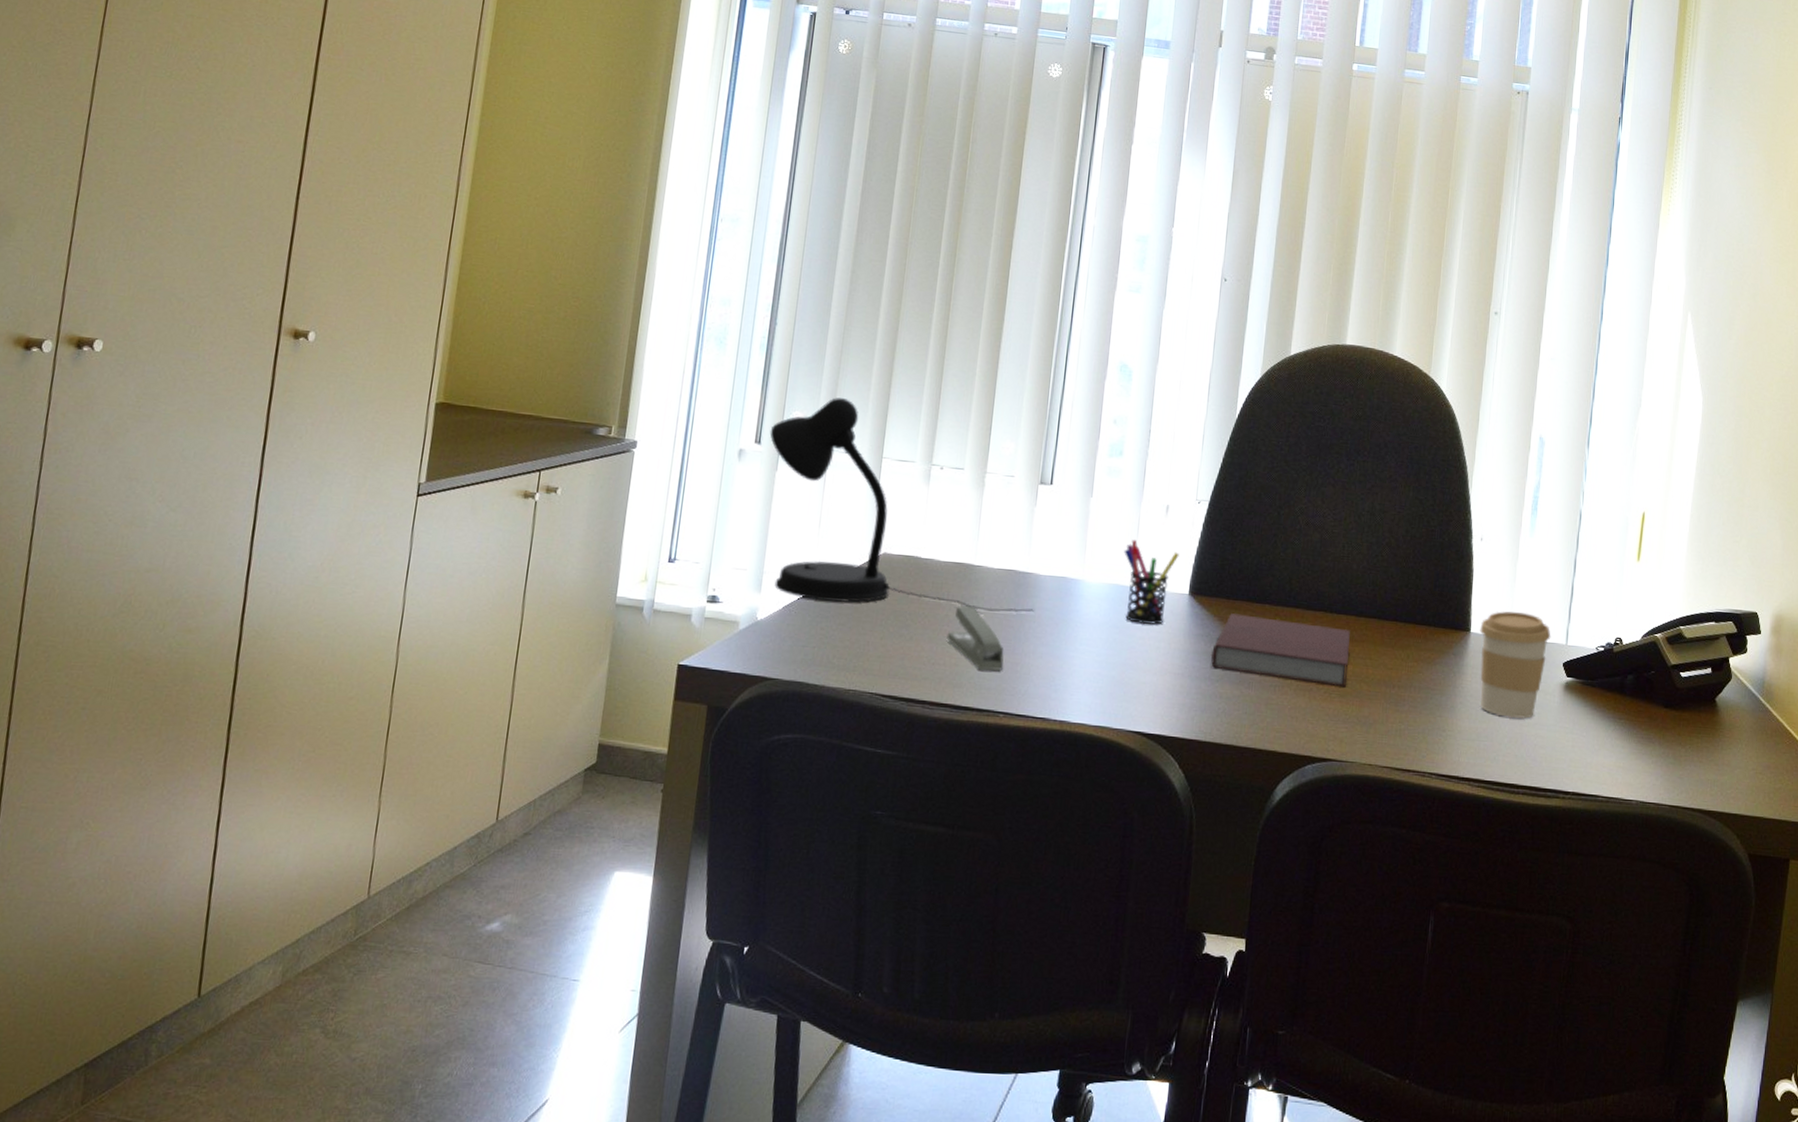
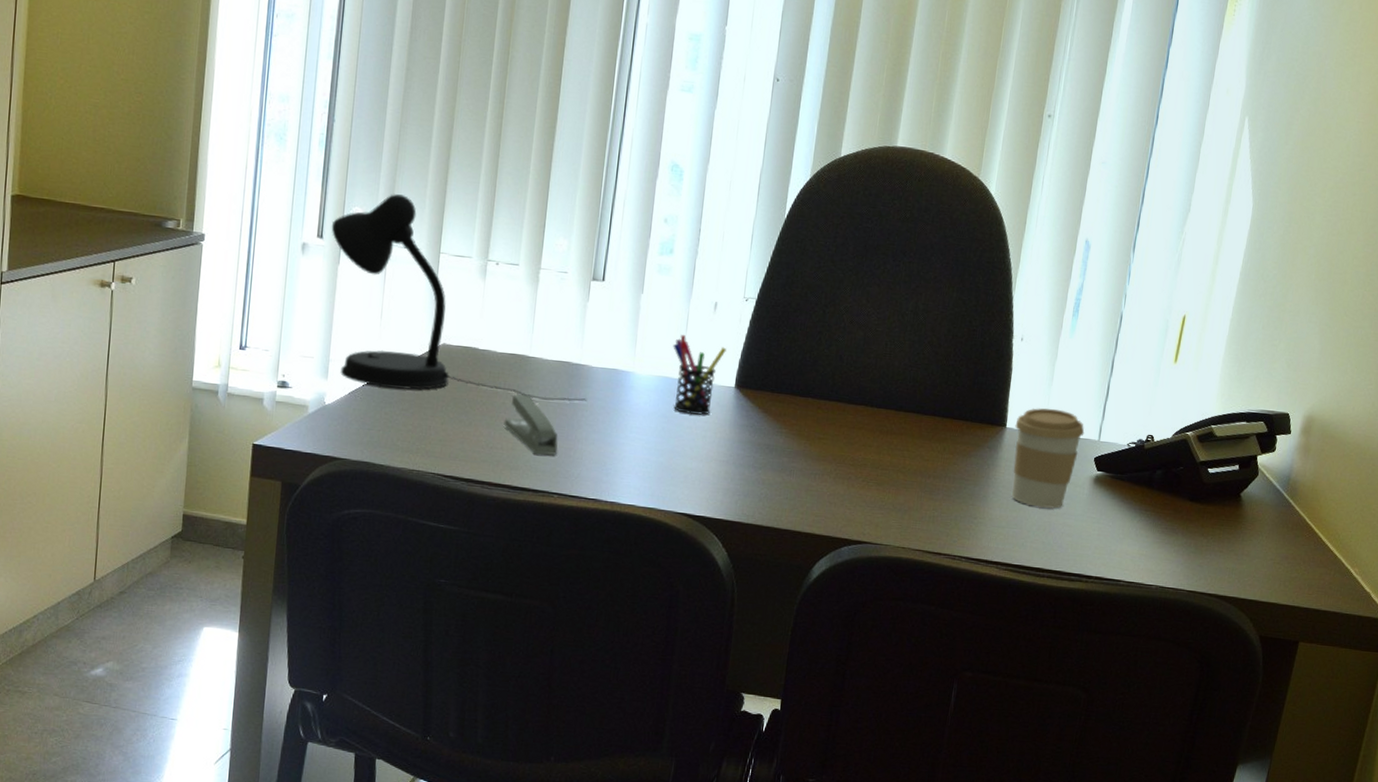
notebook: present [1210,613,1350,688] -> none [754,406,890,477]

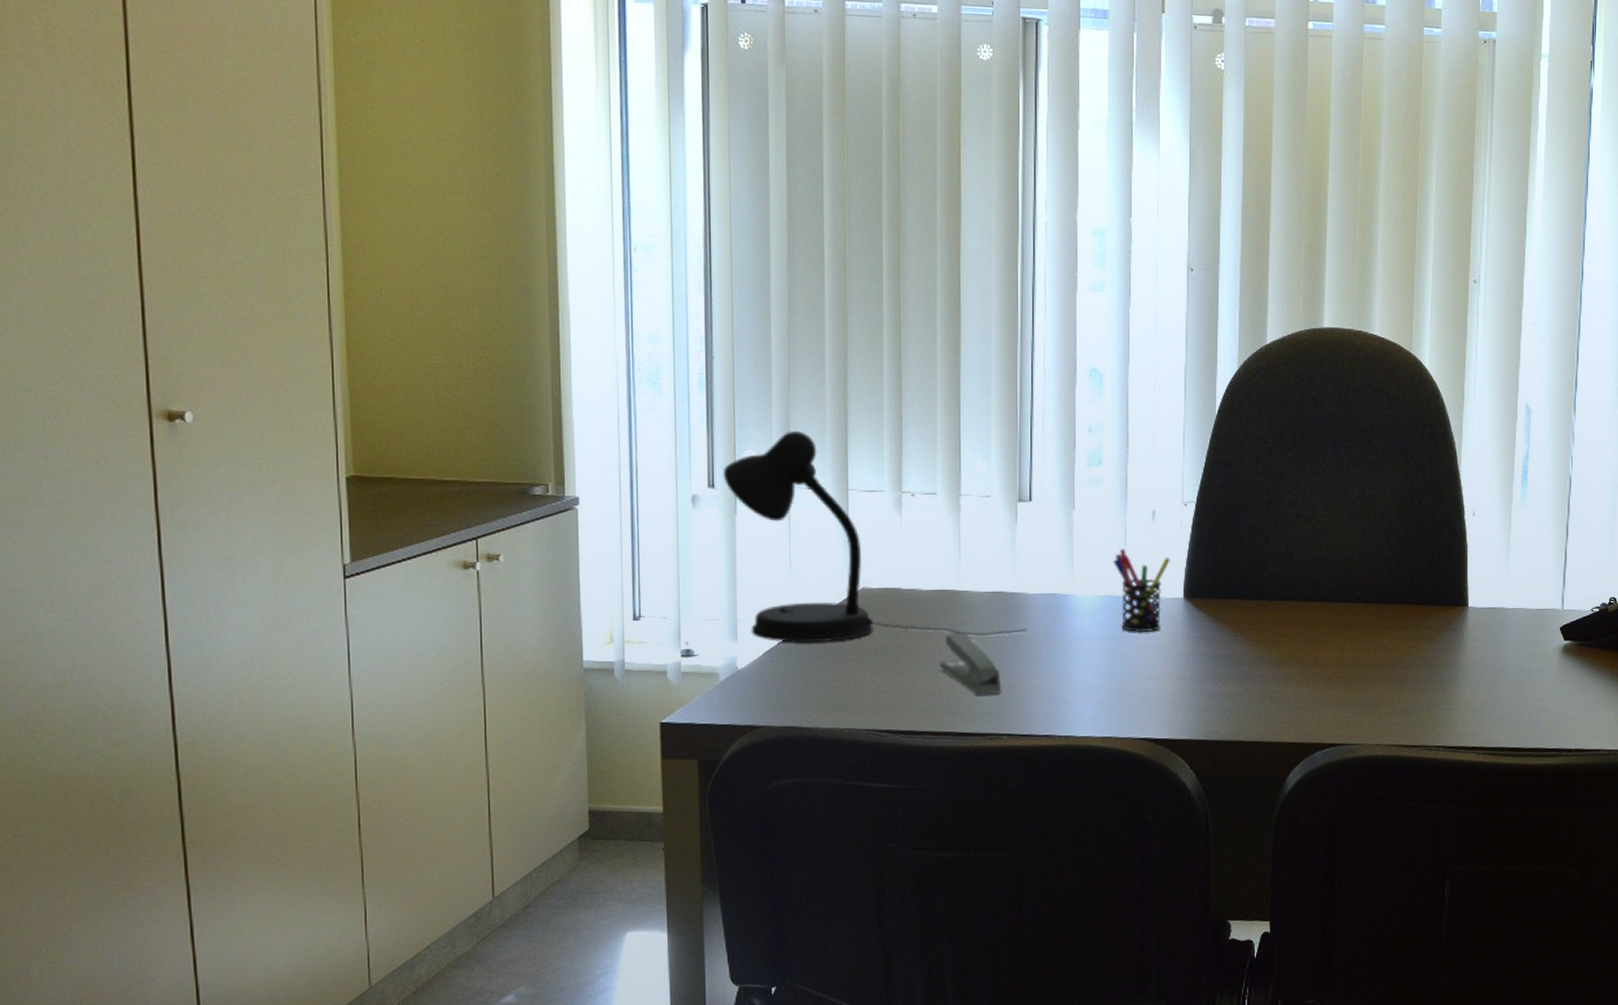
coffee cup: present [1011,408,1085,510] -> none [1477,581,1547,686]

